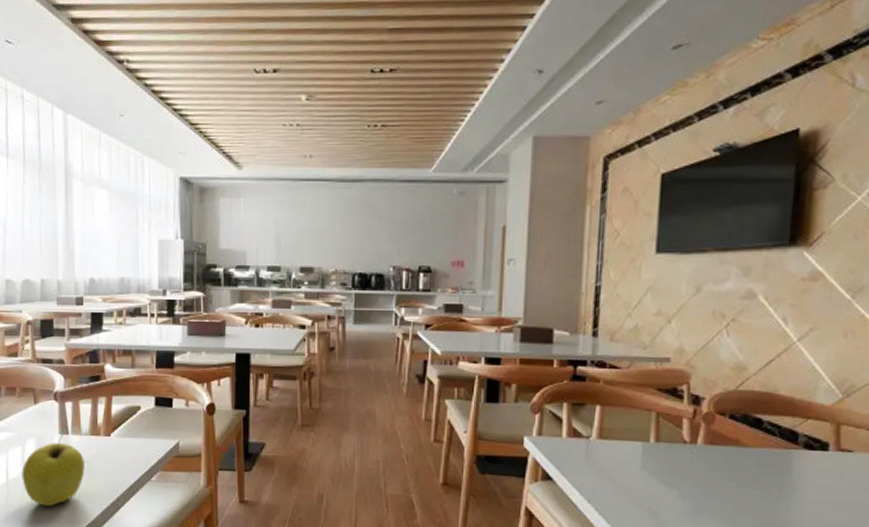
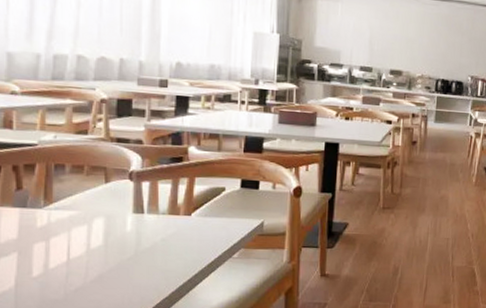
apple: present [22,434,85,507] -> none [86,213,161,285]

